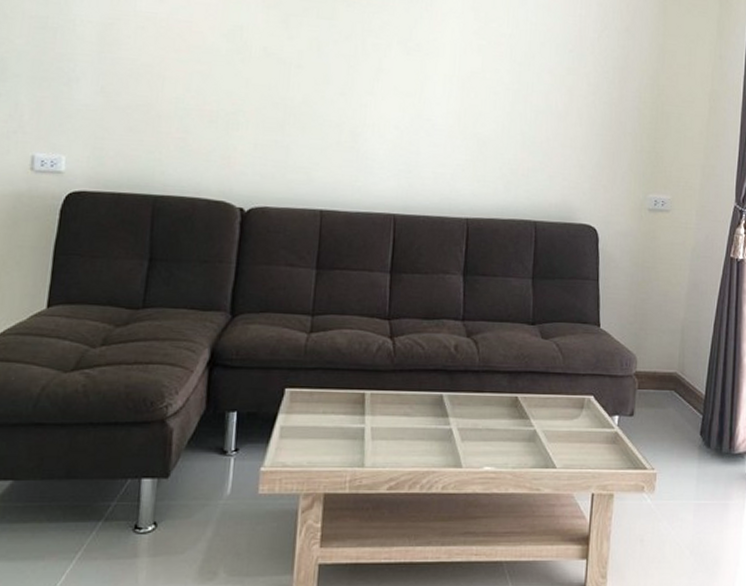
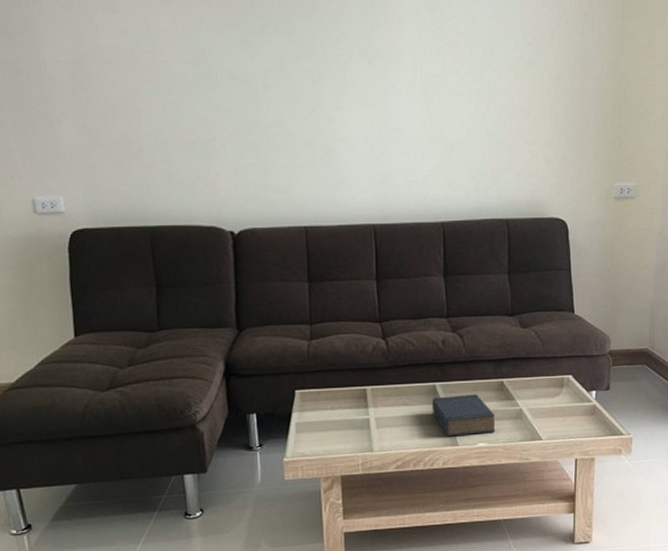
book: none [436,408,506,457] -> present [431,393,496,437]

